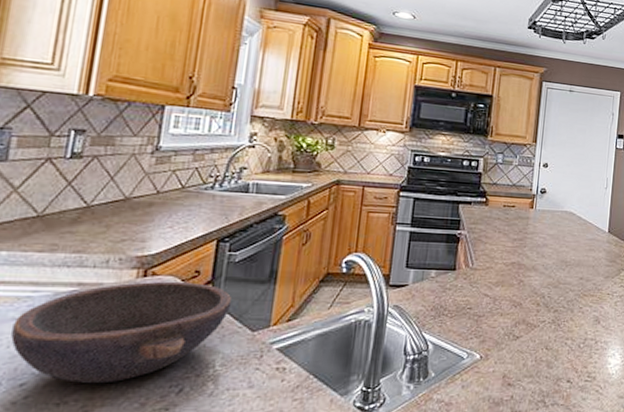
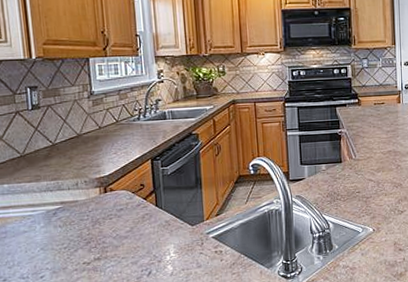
bowl: present [11,281,232,384] -> none [25,193,172,273]

